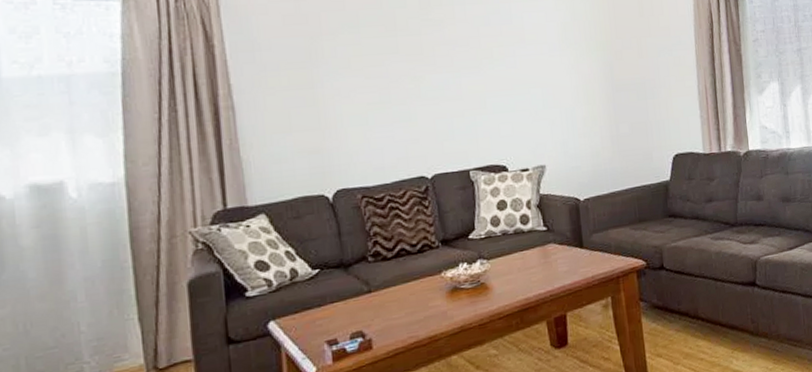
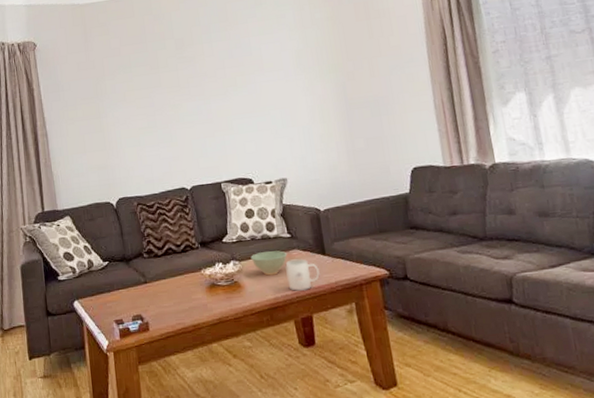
bowl: none [501,245,543,275] -> present [250,250,288,276]
mug: none [539,253,577,289] -> present [285,259,321,292]

